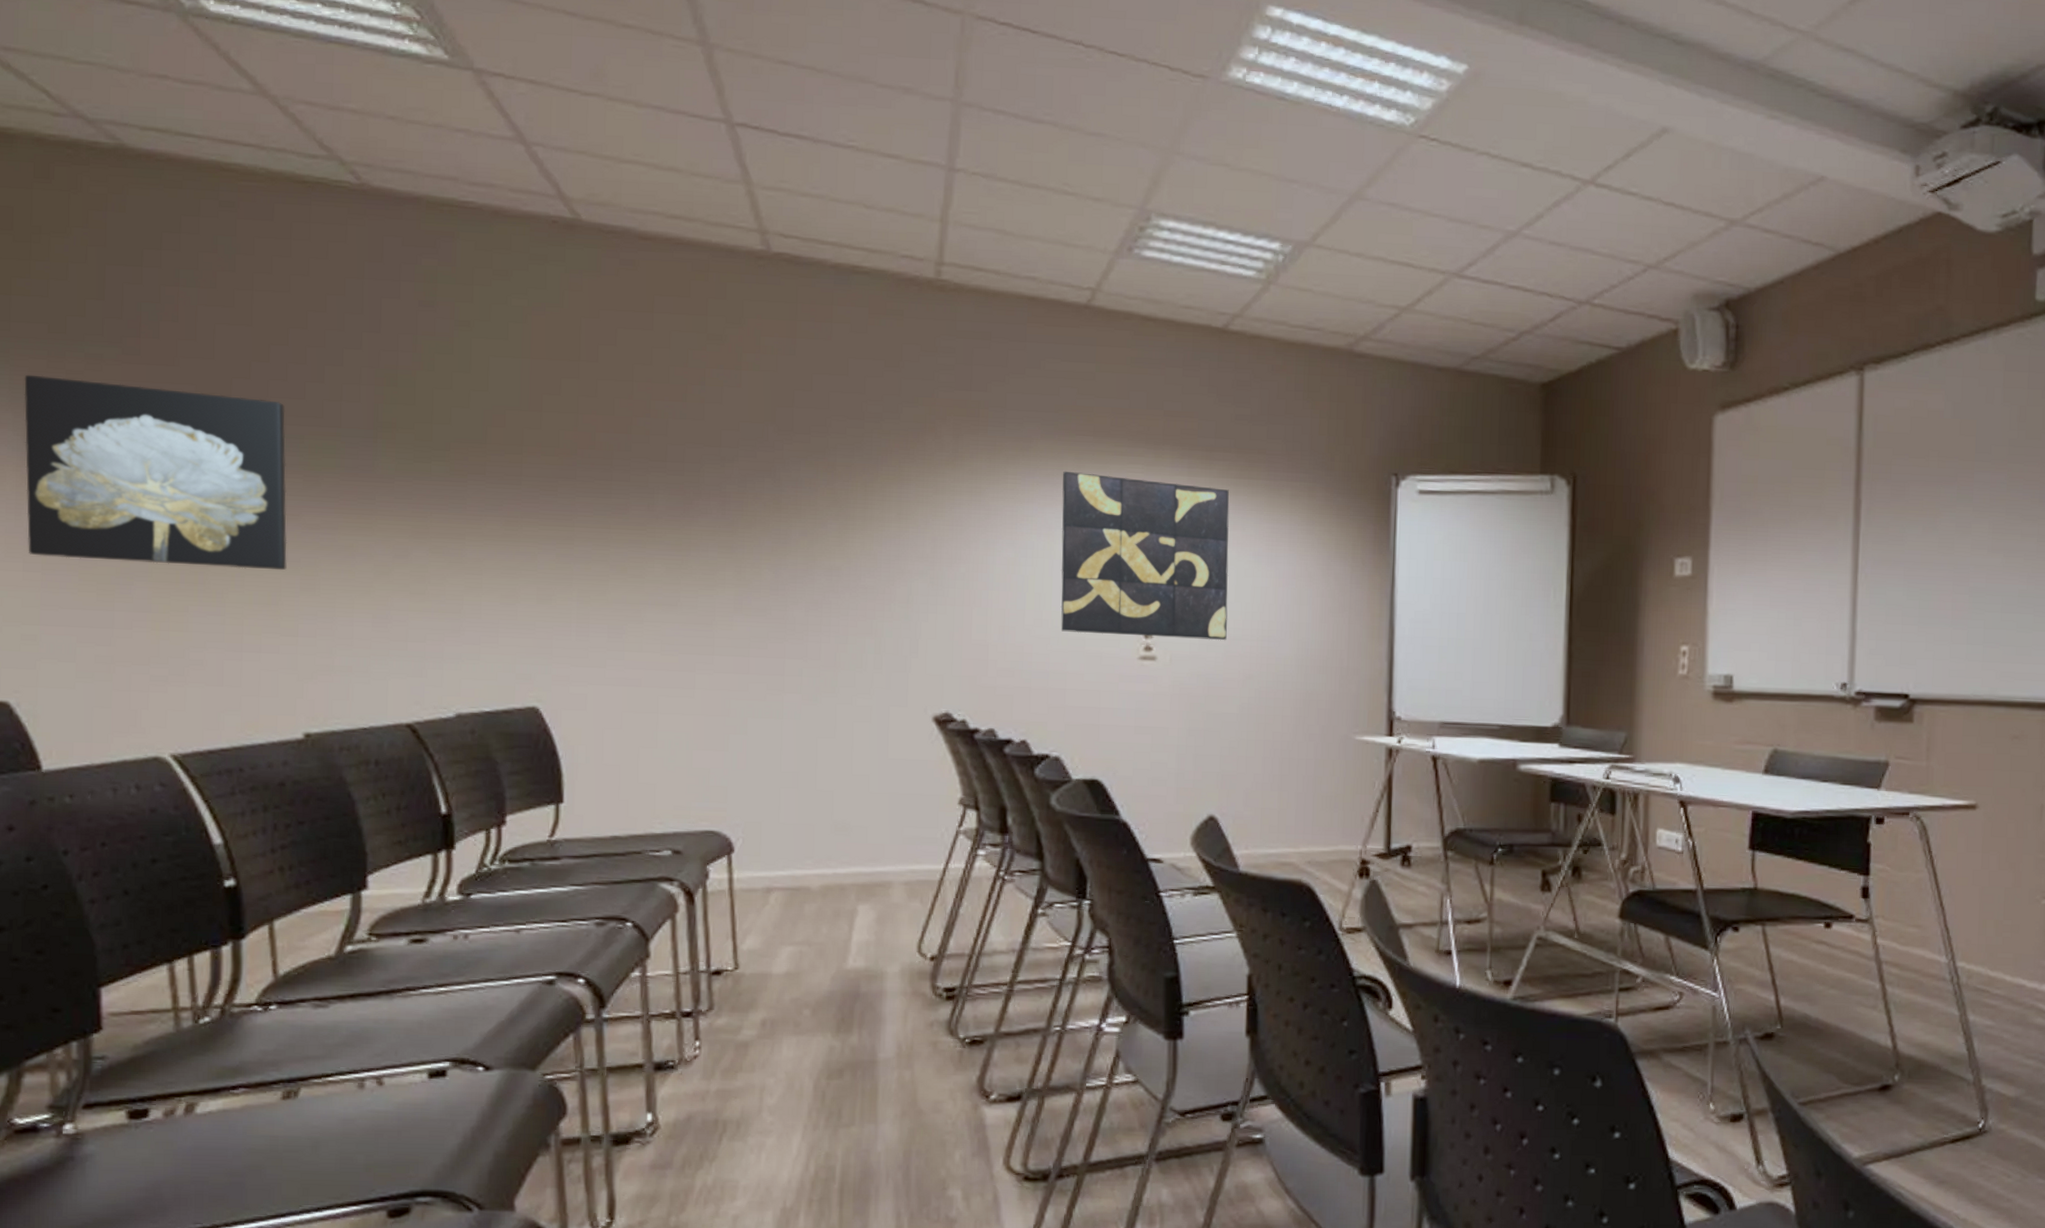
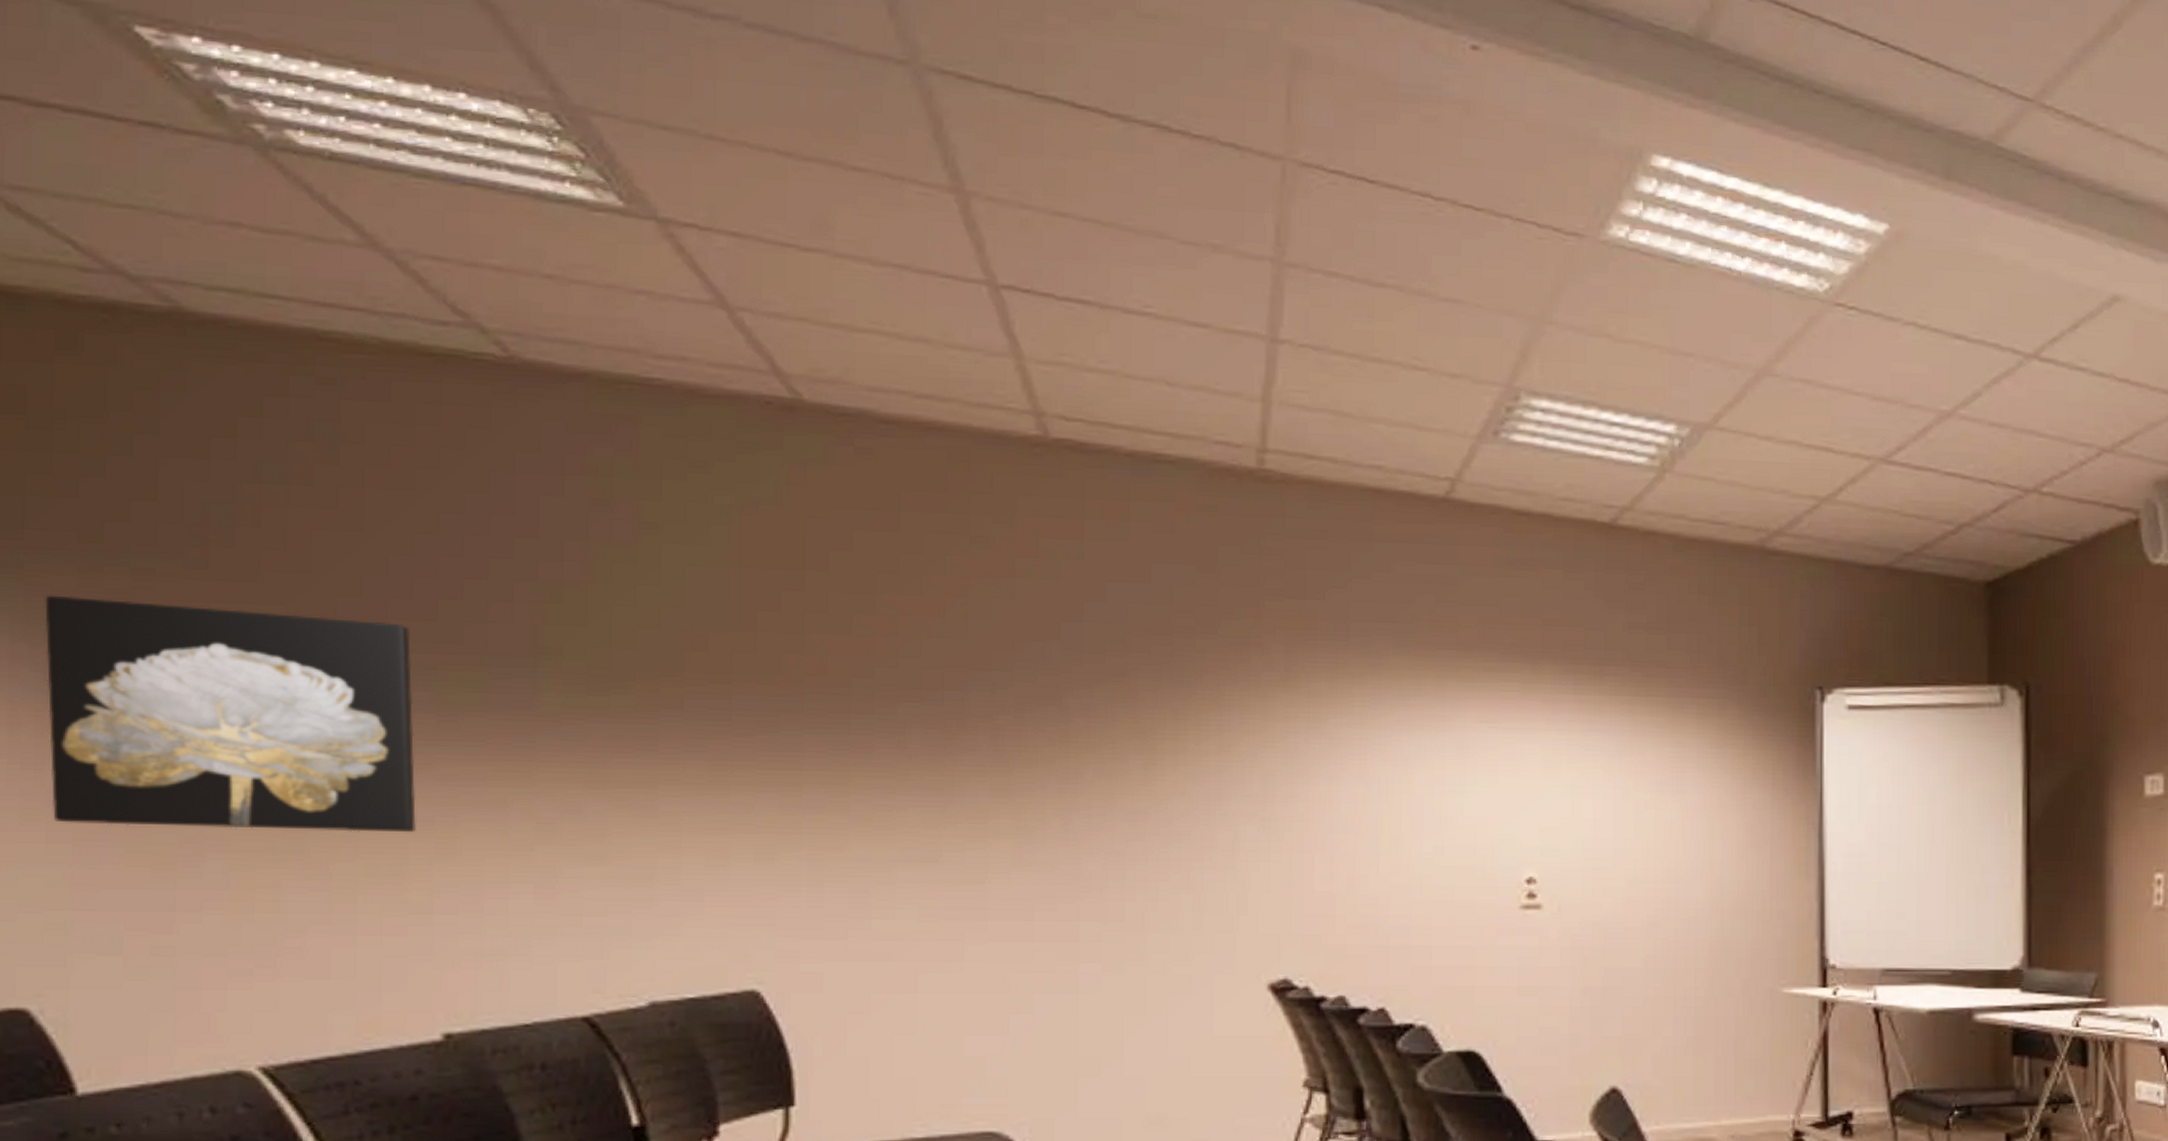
wall art: present [1060,471,1229,641] -> none [1420,691,1626,884]

